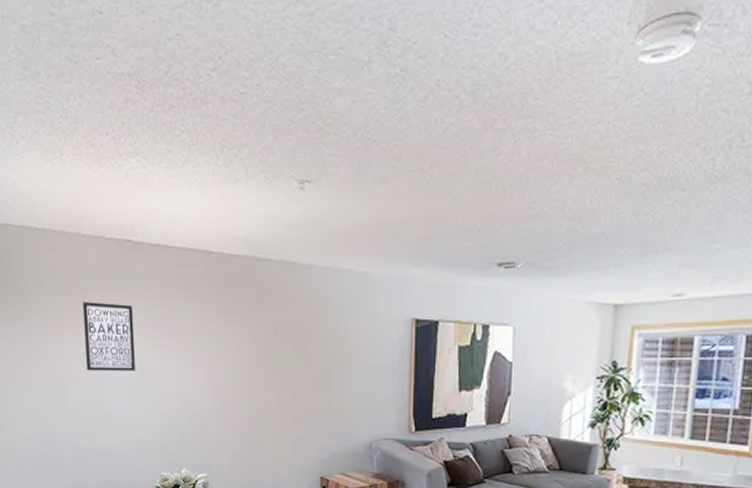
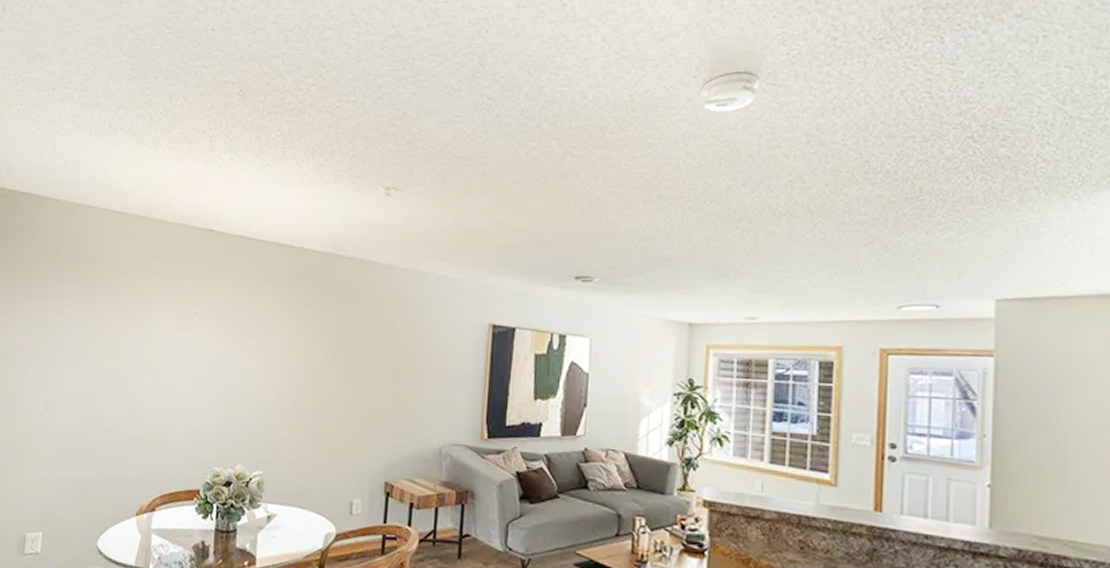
wall art: present [82,302,136,371] -> none [148,286,207,358]

